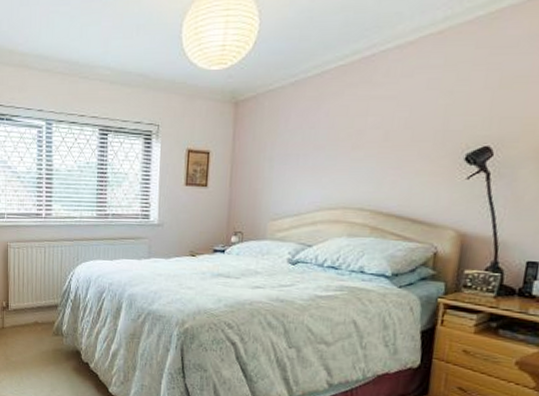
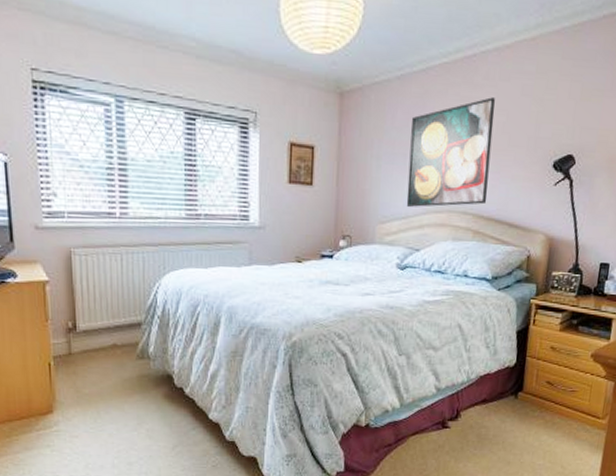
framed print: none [298,94,396,205] -> present [406,97,495,207]

